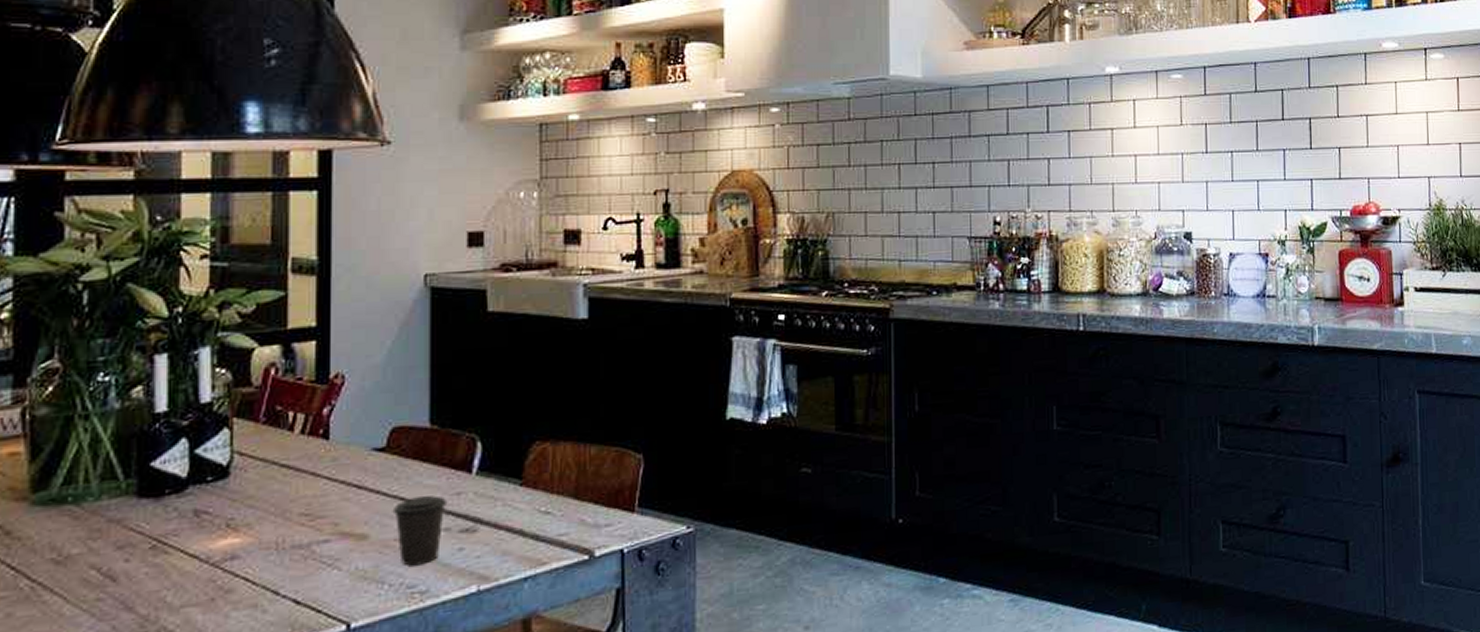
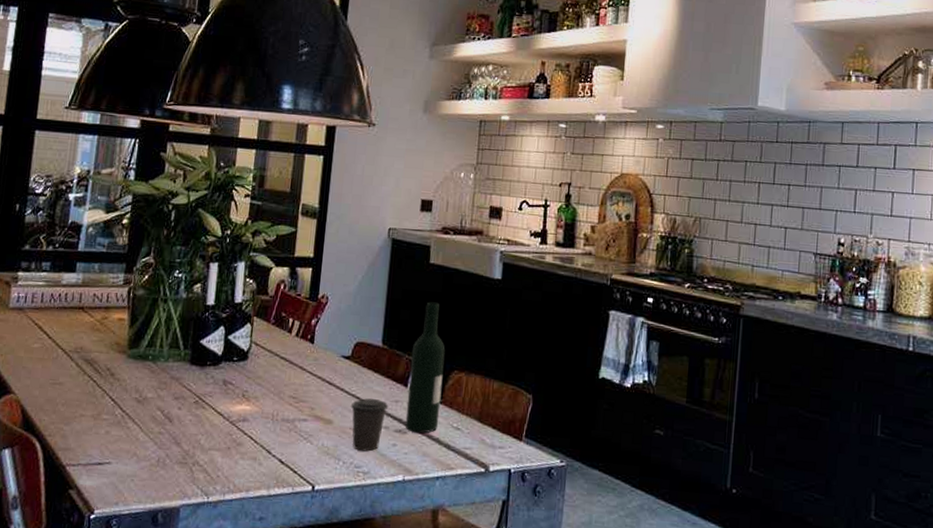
wine bottle: none [473,360,520,529] -> present [405,302,445,434]

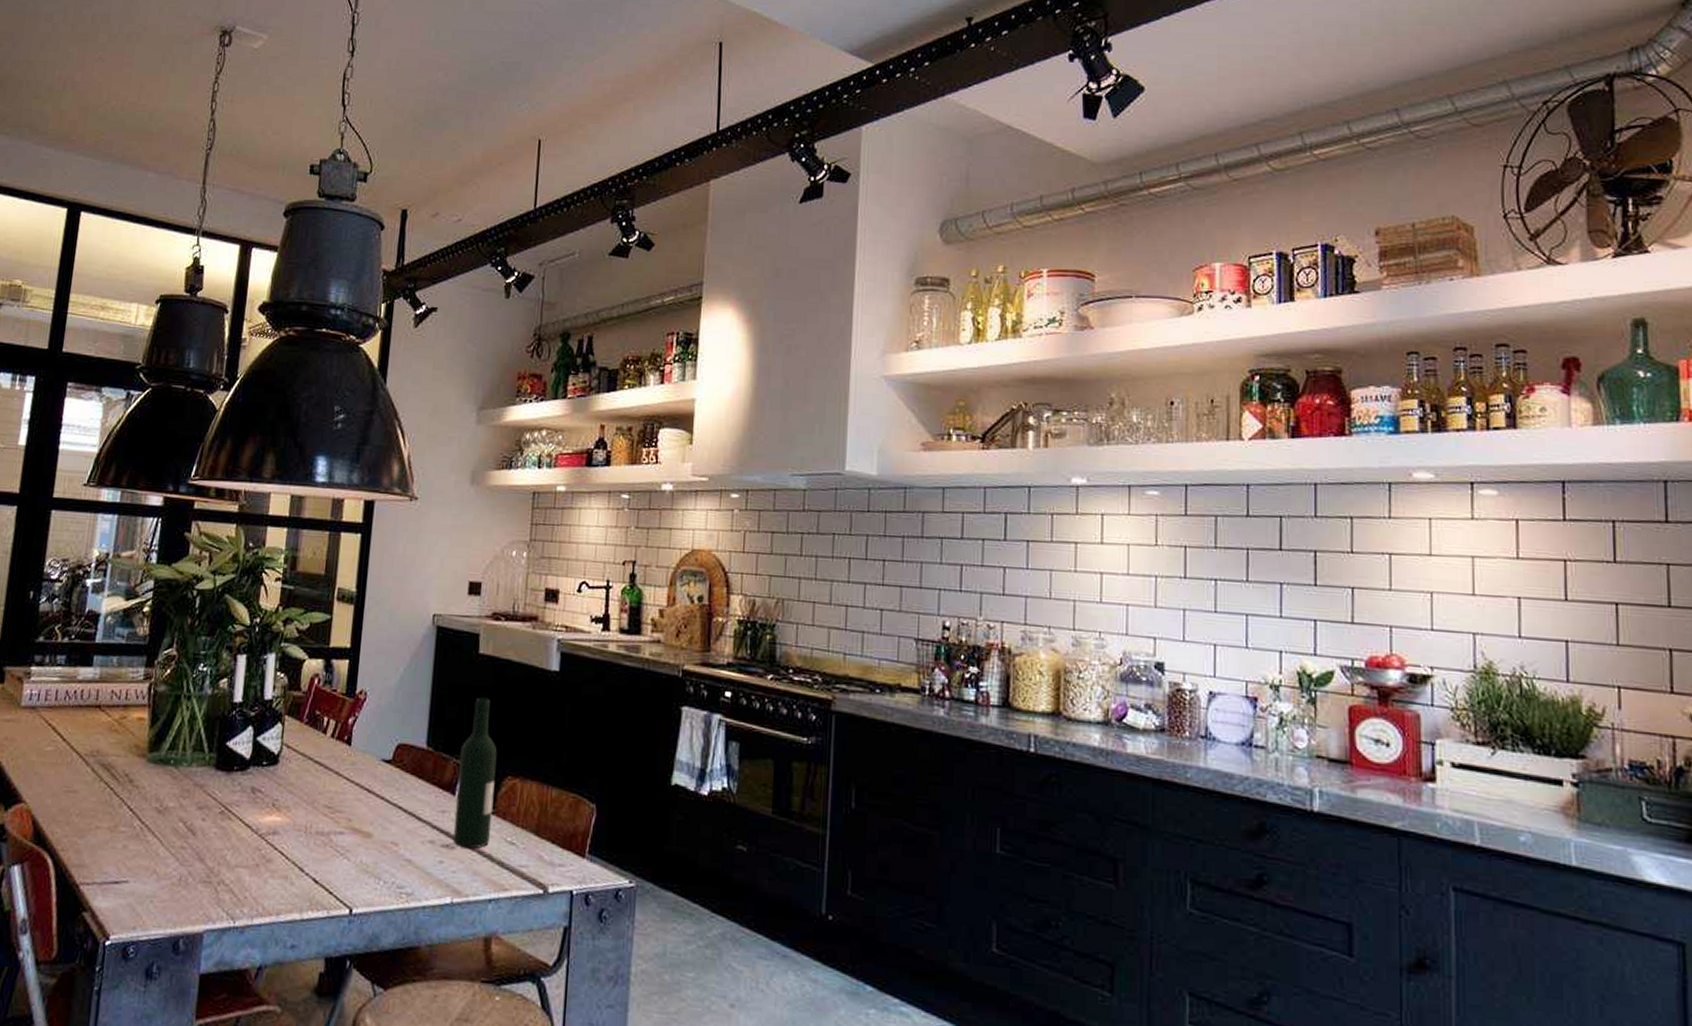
coffee cup: present [350,398,389,452] -> none [391,808,435,870]

